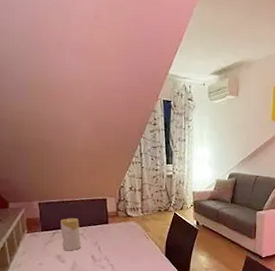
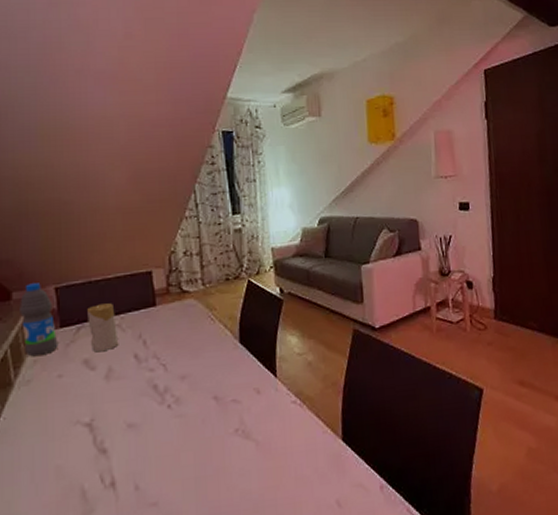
water bottle: none [14,198,40,249] -> present [20,283,58,357]

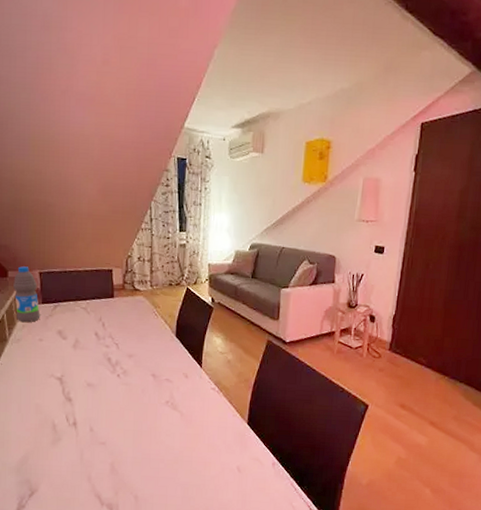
candle: present [87,303,119,353] -> none [62,290,85,327]

